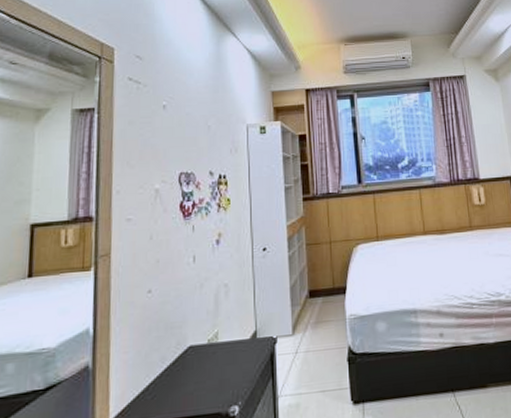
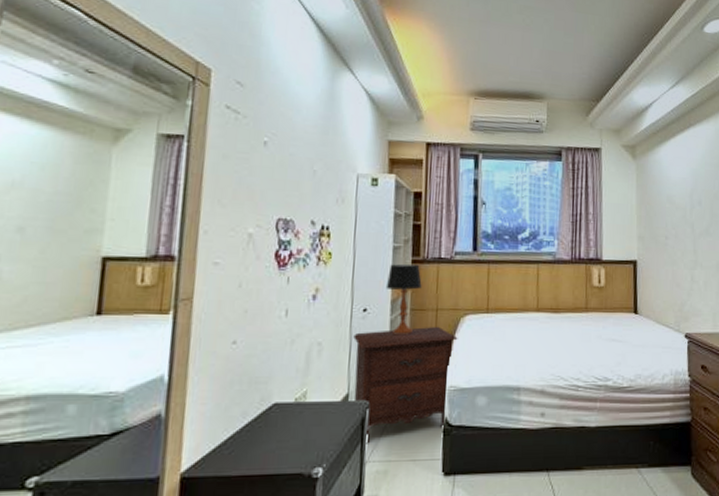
nightstand: none [256,258,353,379] -> present [353,326,458,444]
table lamp: none [281,201,314,271] -> present [385,263,422,336]

